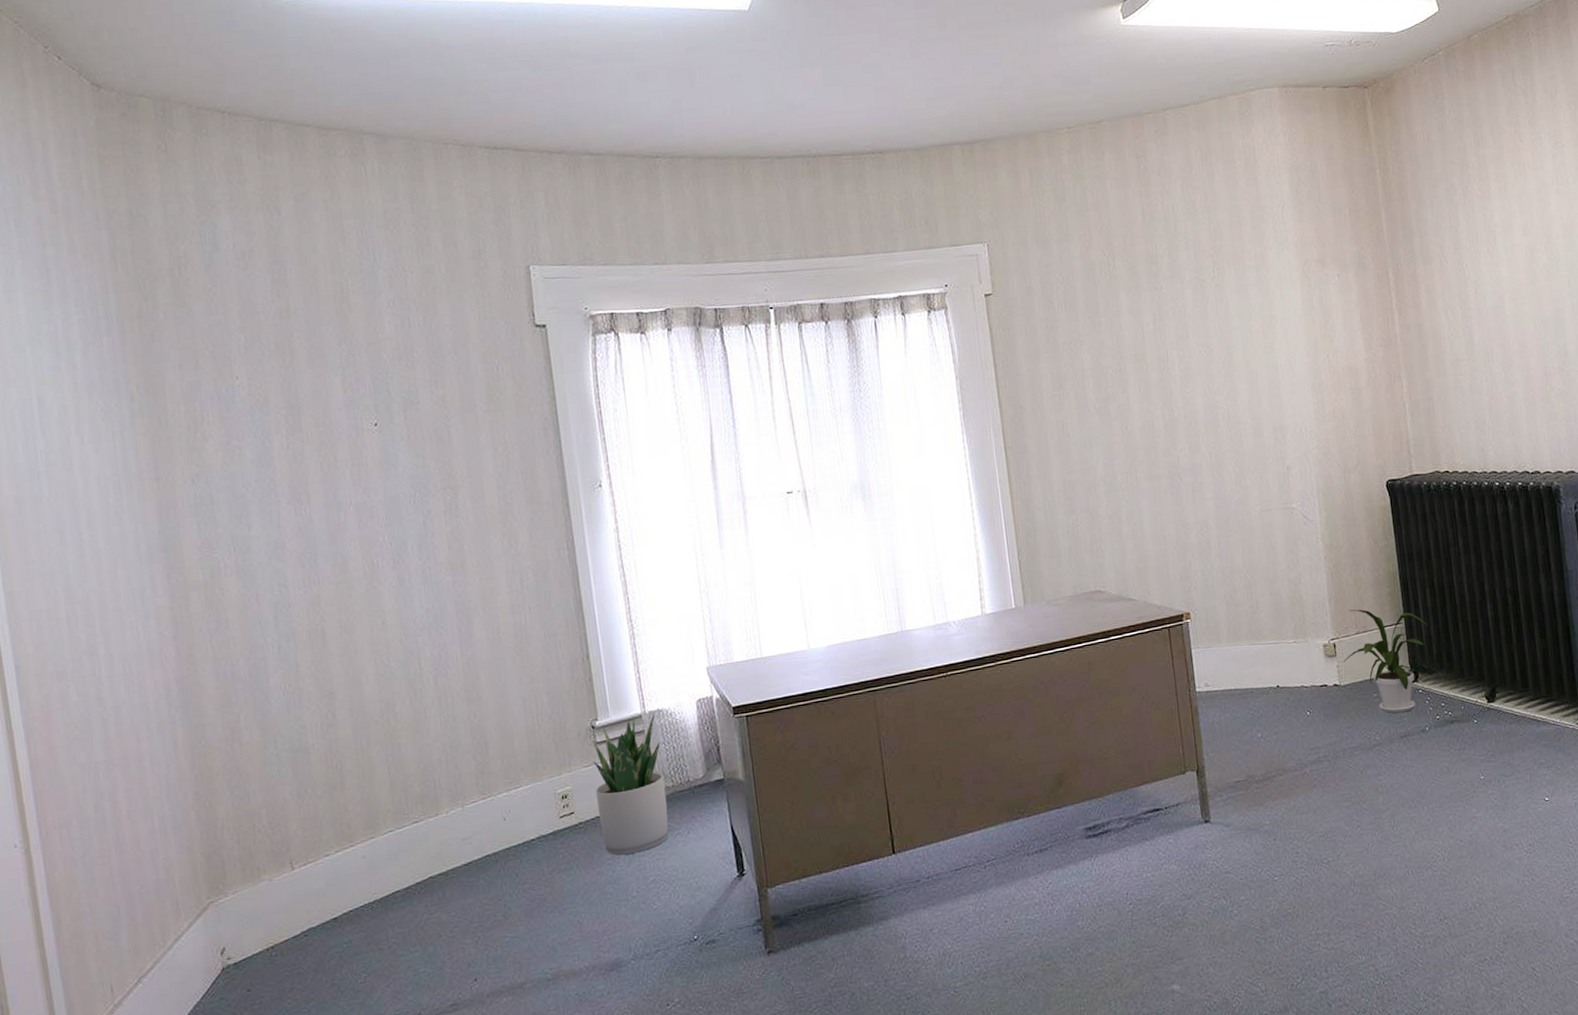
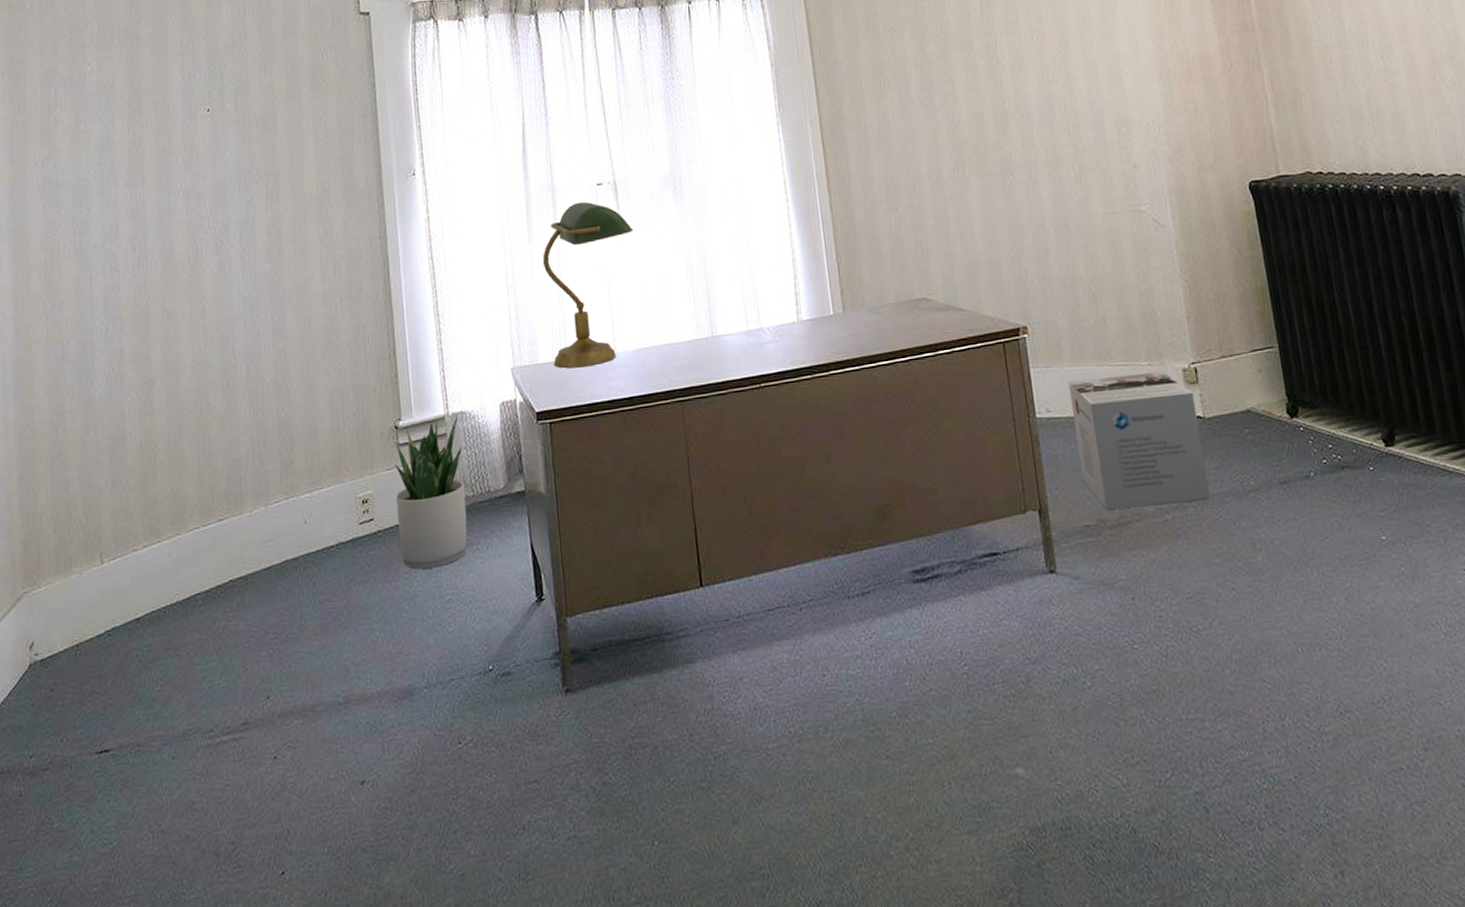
desk lamp: none [734,509,824,666] -> present [542,201,634,368]
cardboard box: none [1225,647,1342,767] -> present [1068,371,1210,510]
house plant: present [1343,609,1428,714] -> none [1206,328,1307,454]

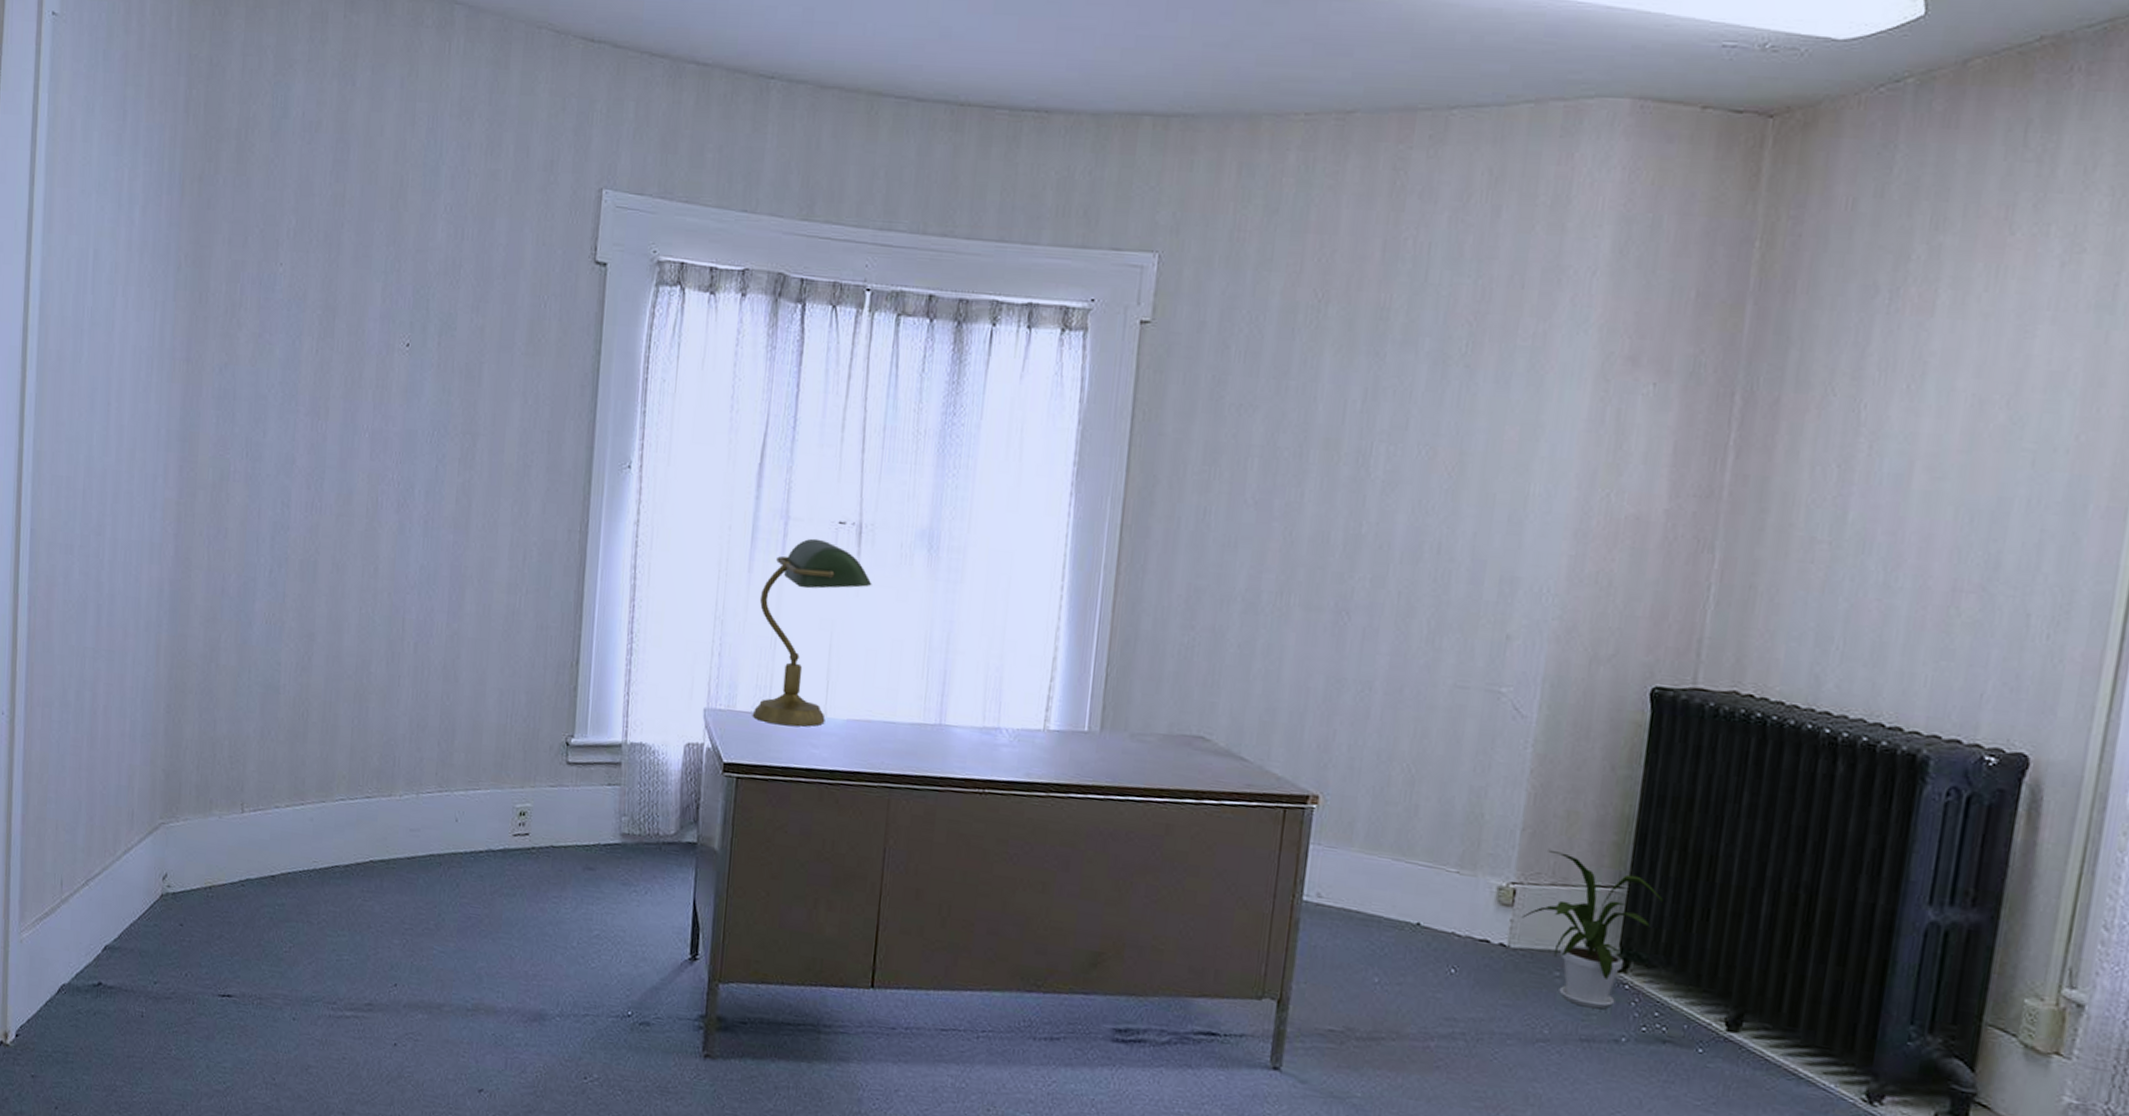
planter: present [394,415,467,570] -> none [553,745,637,900]
cardboard box: present [1068,371,1210,510] -> none [1339,869,1503,1037]
house plant: none [1206,328,1307,454] -> present [1521,849,1663,1010]

